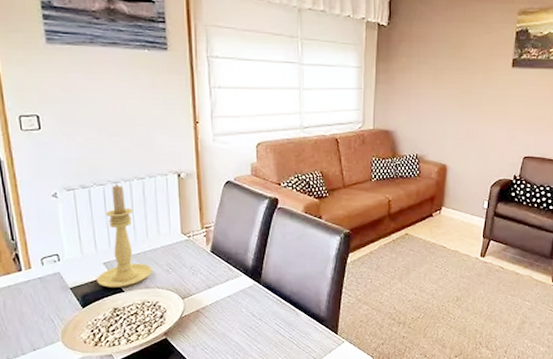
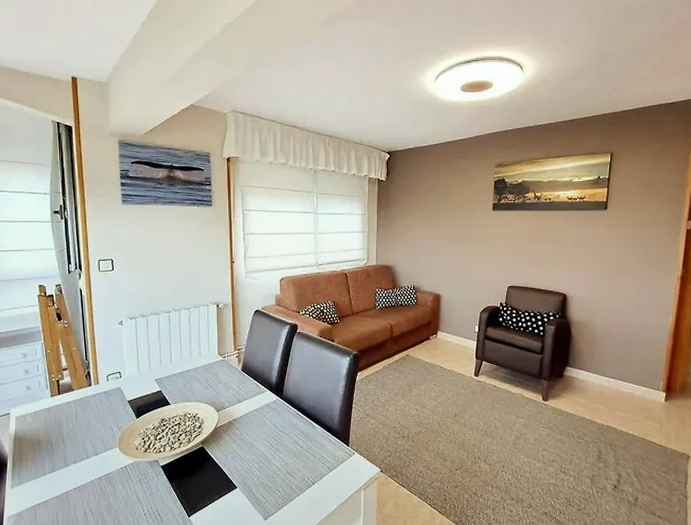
candle holder: present [97,184,153,288] -> none [149,314,194,401]

